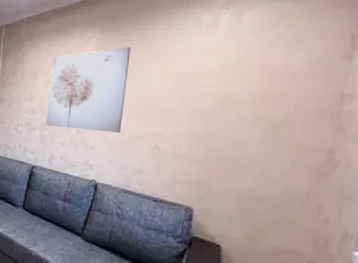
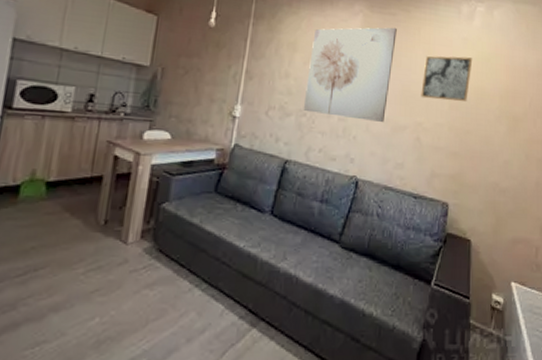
wall art: none [158,66,218,111] -> present [421,56,473,102]

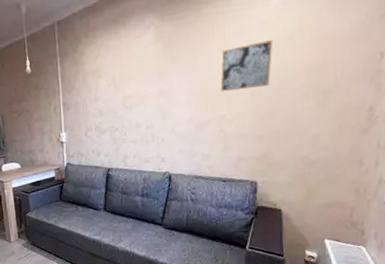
wall art: present [303,27,397,122] -> none [112,30,190,127]

